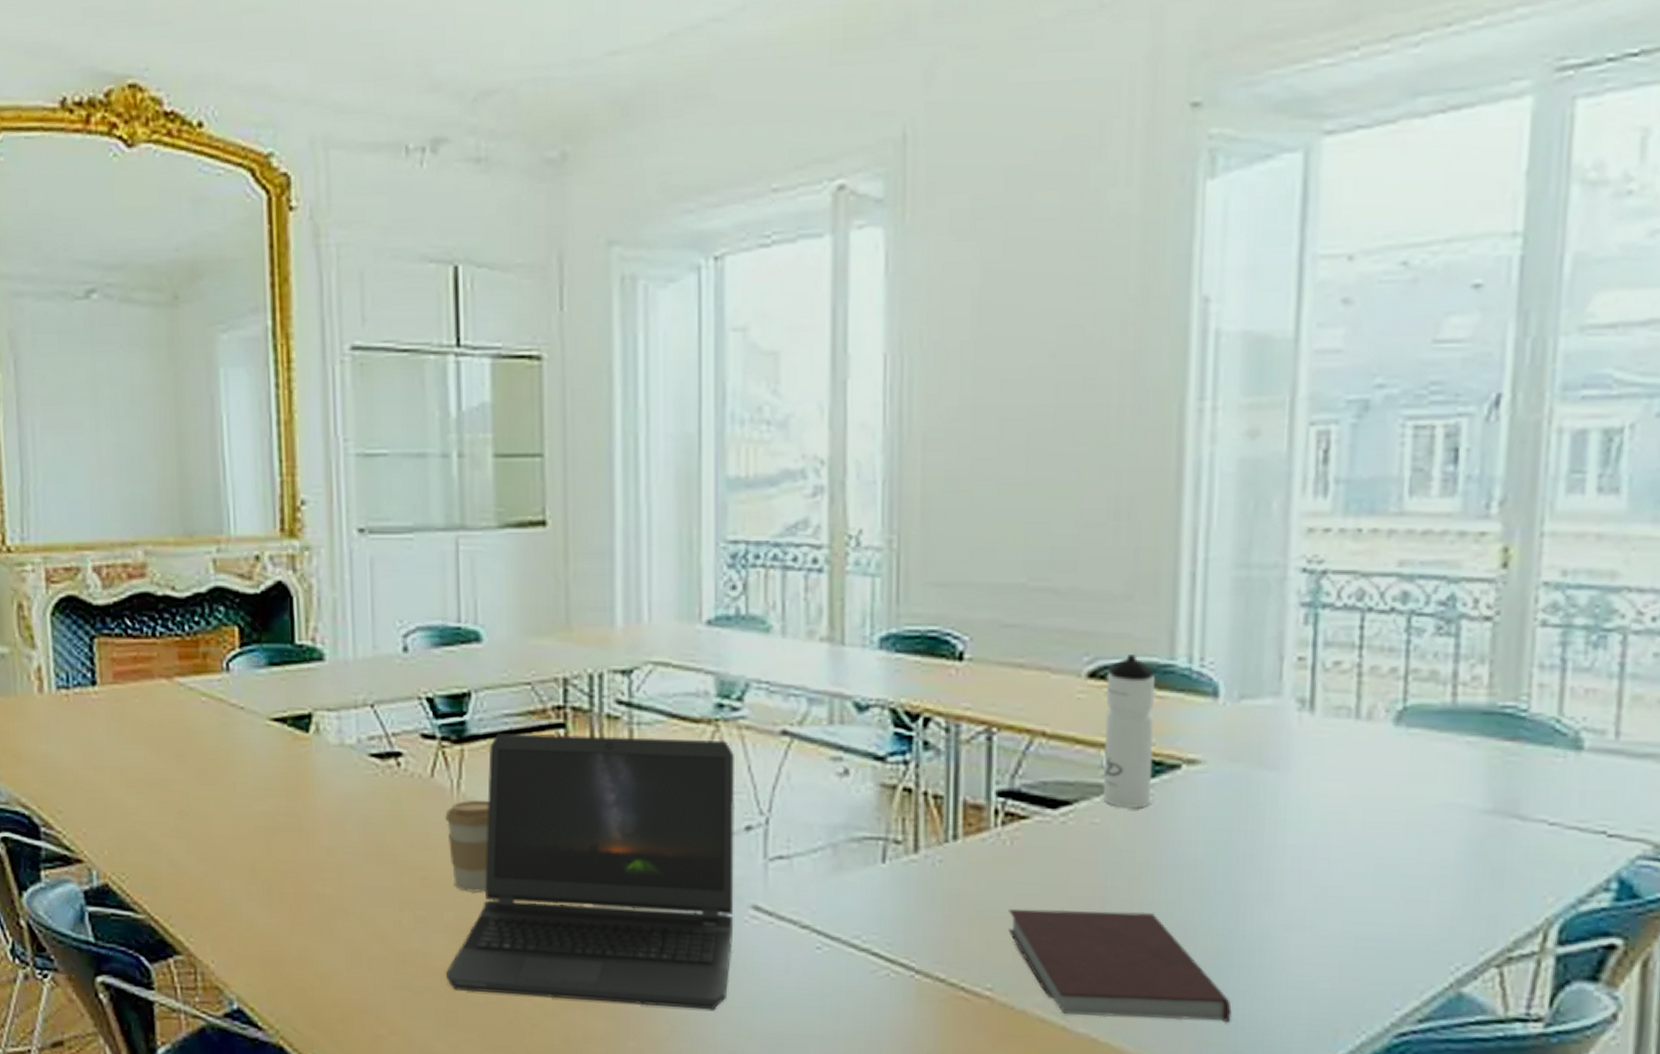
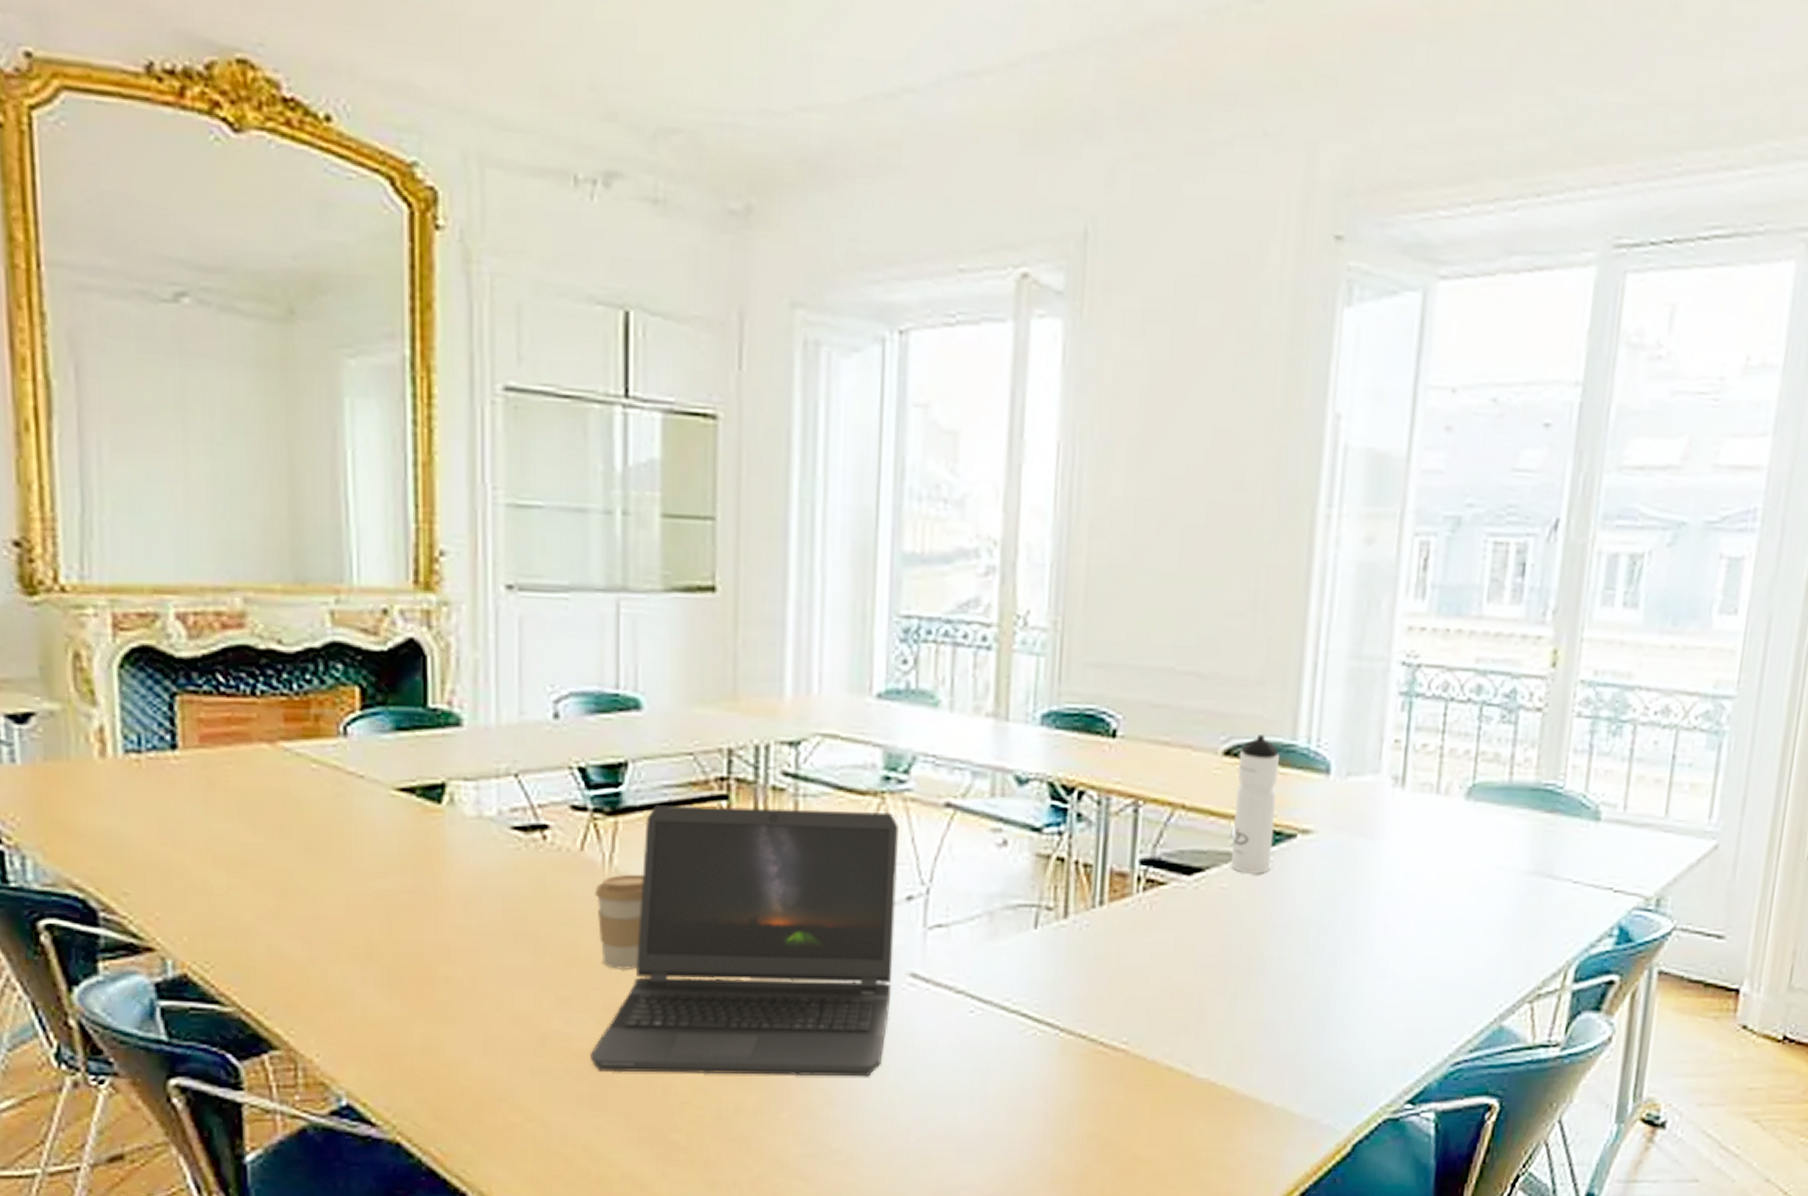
notebook: present [1008,908,1232,1022] -> none [1144,966,1327,1063]

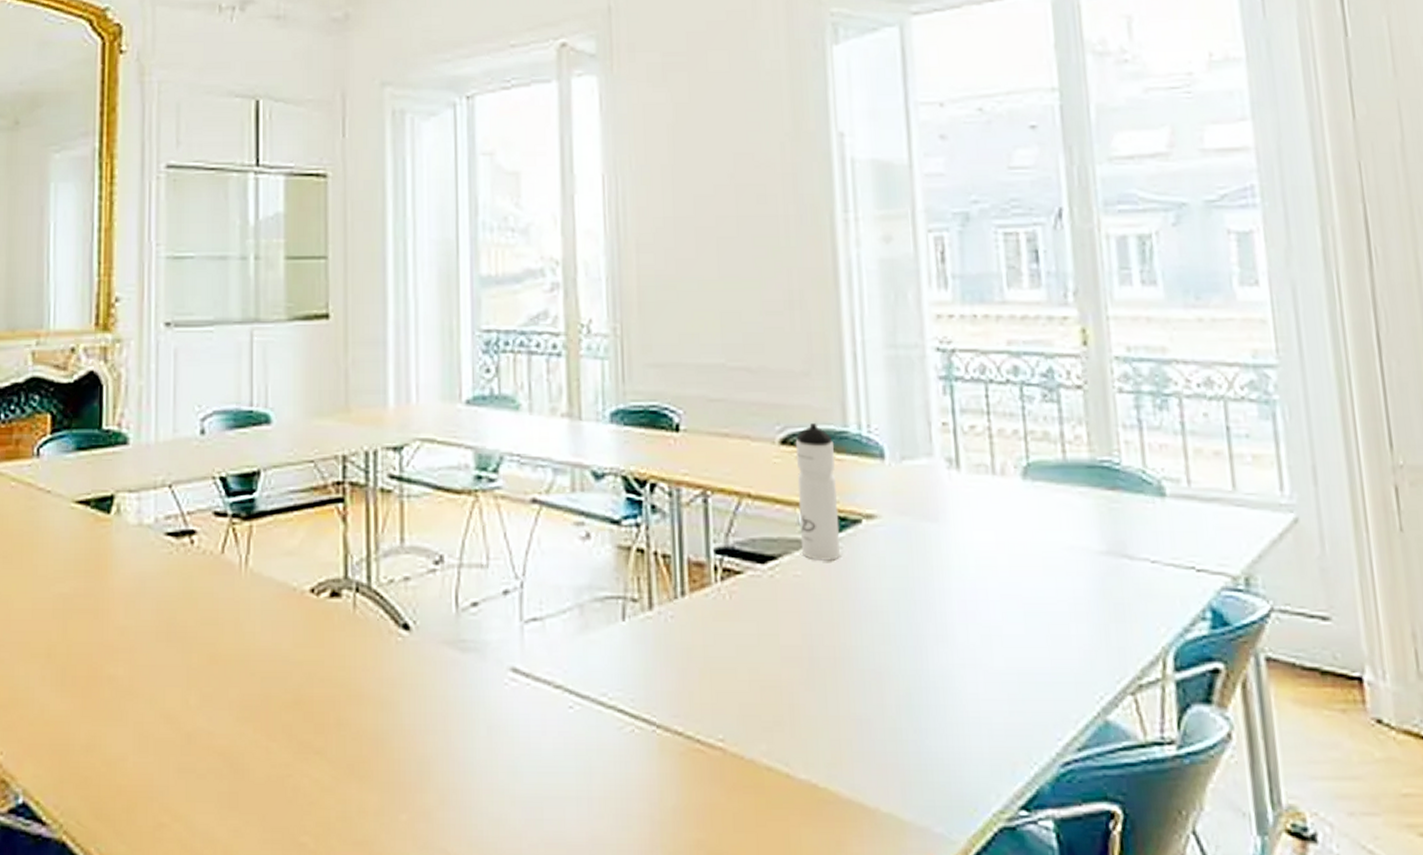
laptop computer: present [591,804,899,1077] -> none [230,508,495,777]
coffee cup: present [595,874,644,971] -> none [233,574,274,668]

